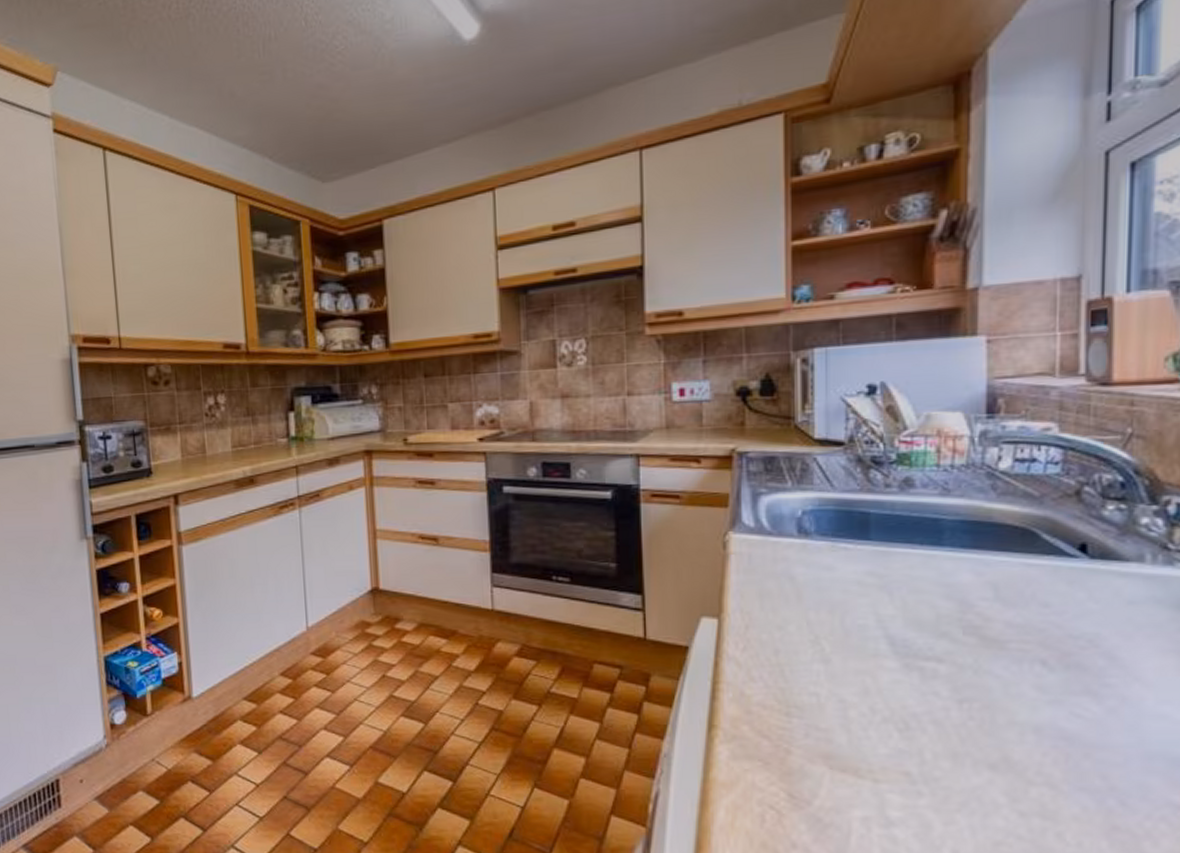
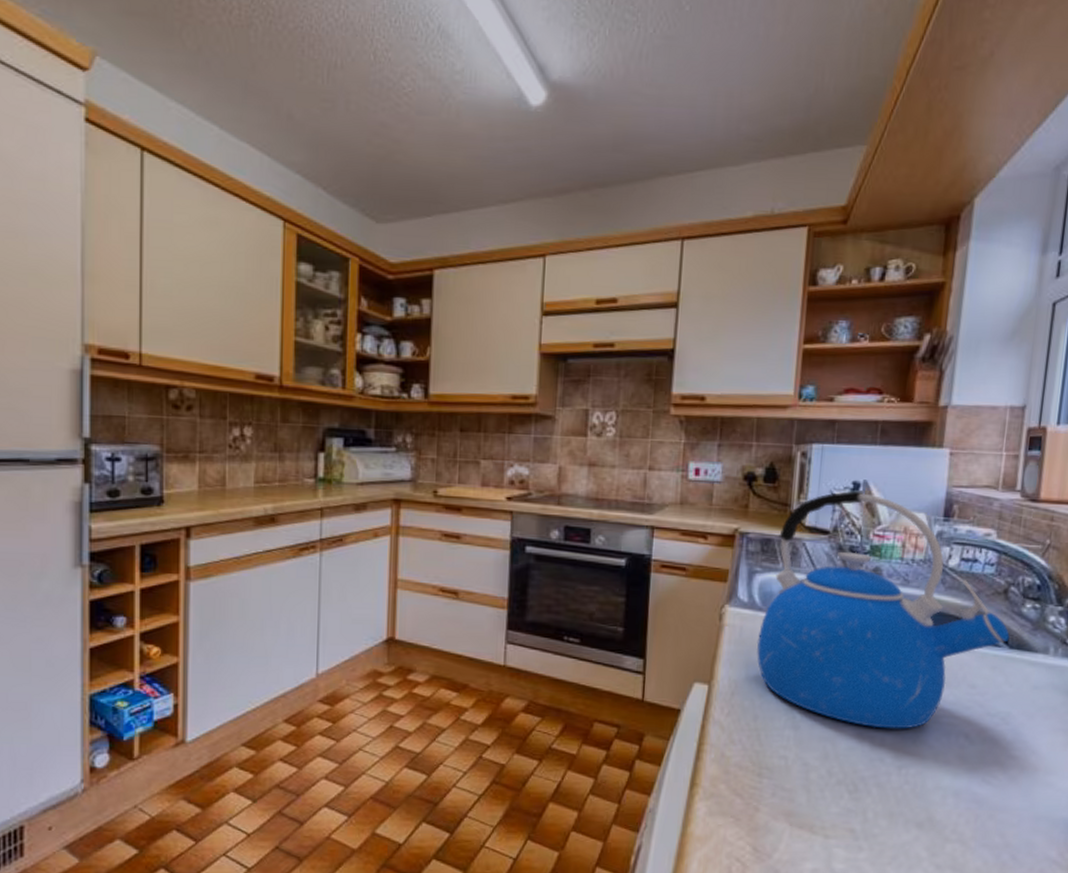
kettle: none [769,393,1089,658] -> present [756,490,1010,729]

